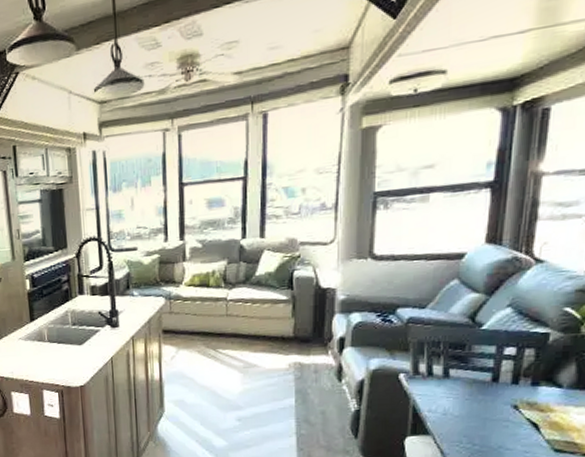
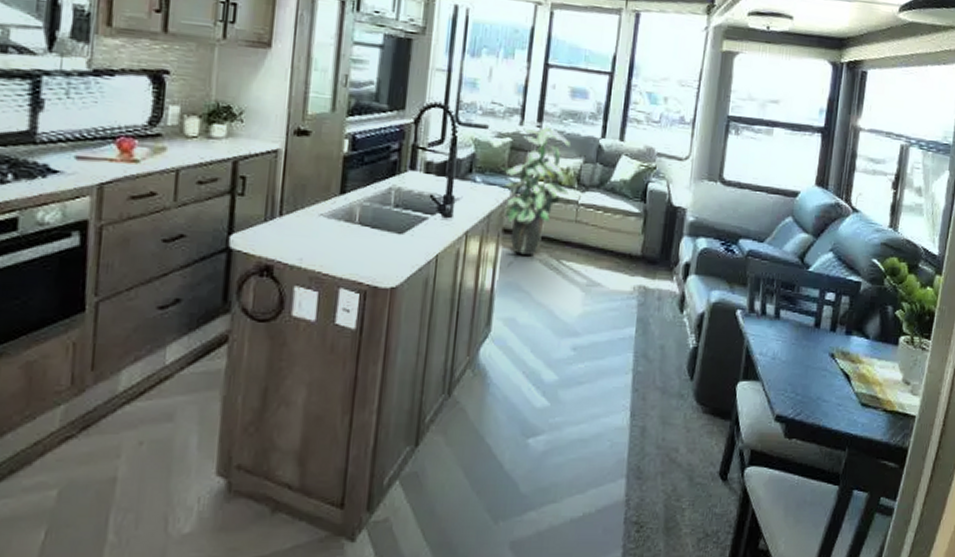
indoor plant: none [153,235,217,349] -> present [501,120,570,255]

